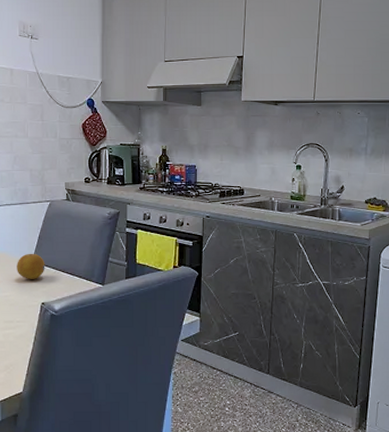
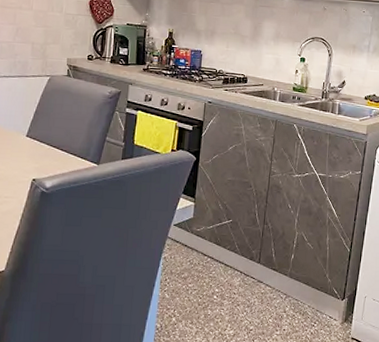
fruit: present [17,253,45,279] -> none [9,127,40,155]

